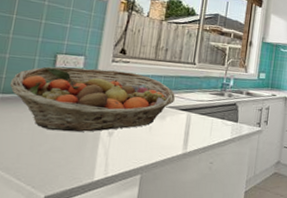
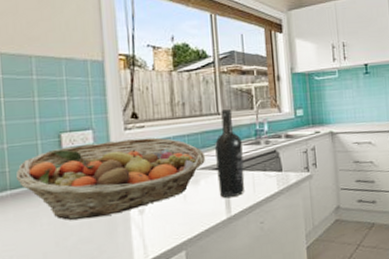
wine bottle: none [180,61,209,137] -> present [215,109,245,199]

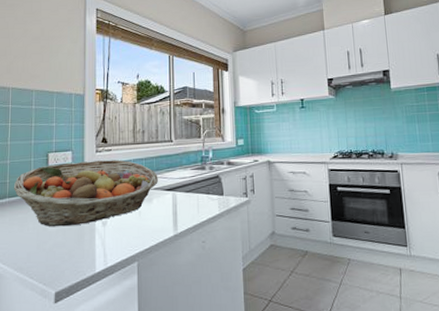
wine bottle: present [215,109,245,199] -> none [167,137,191,217]

